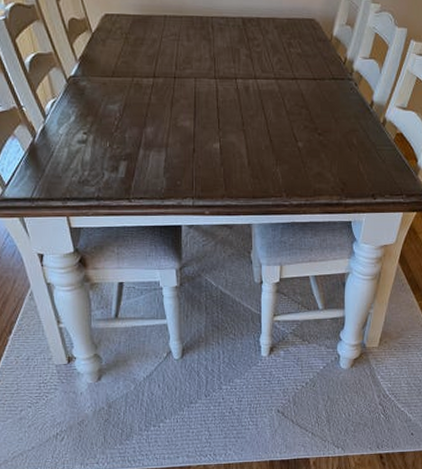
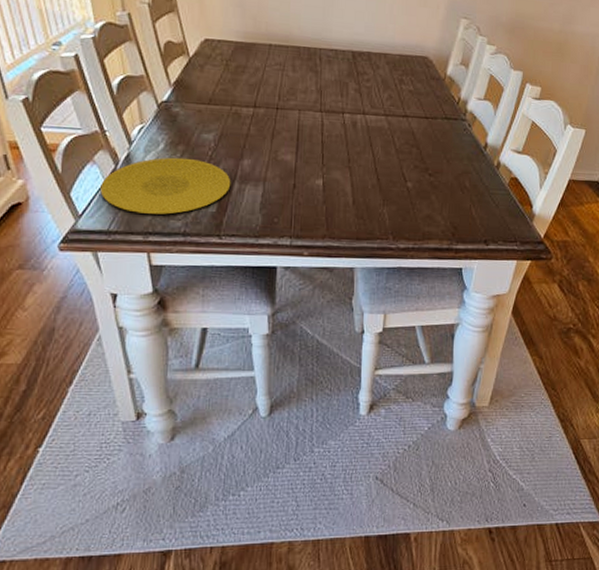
plate: none [22,128,137,181] -> present [100,157,231,215]

